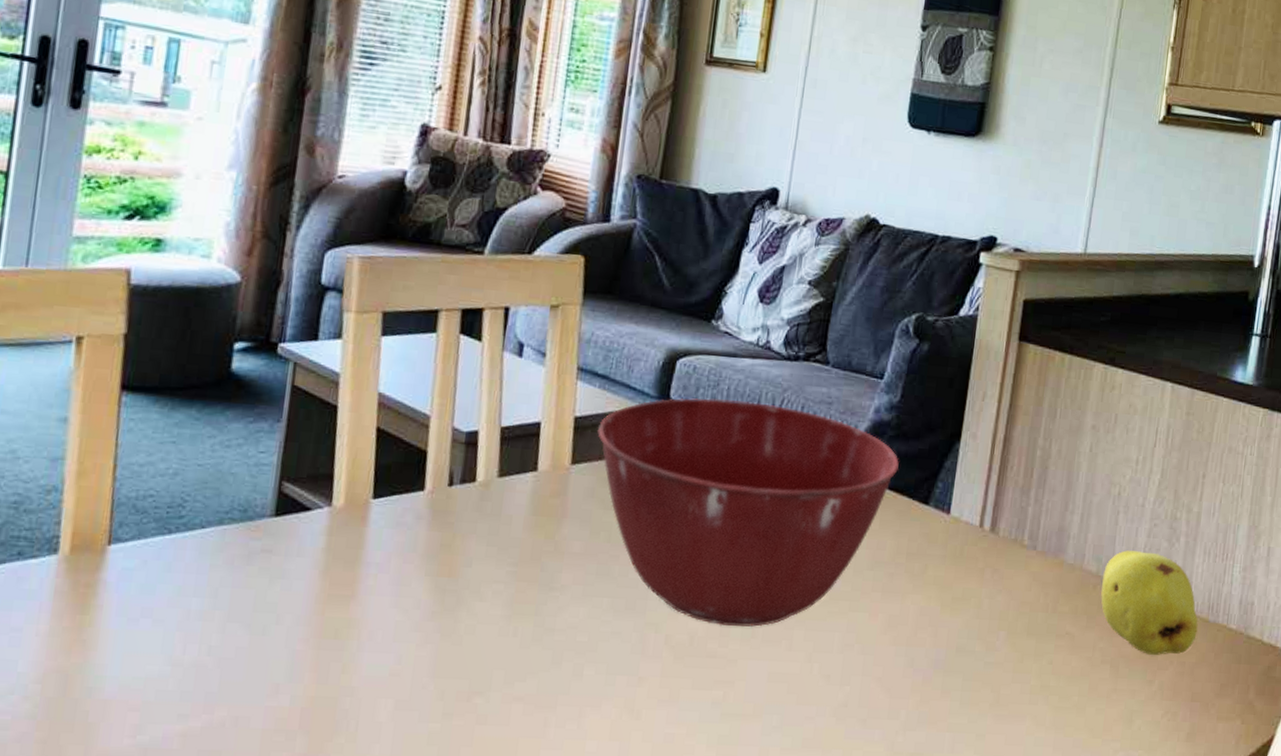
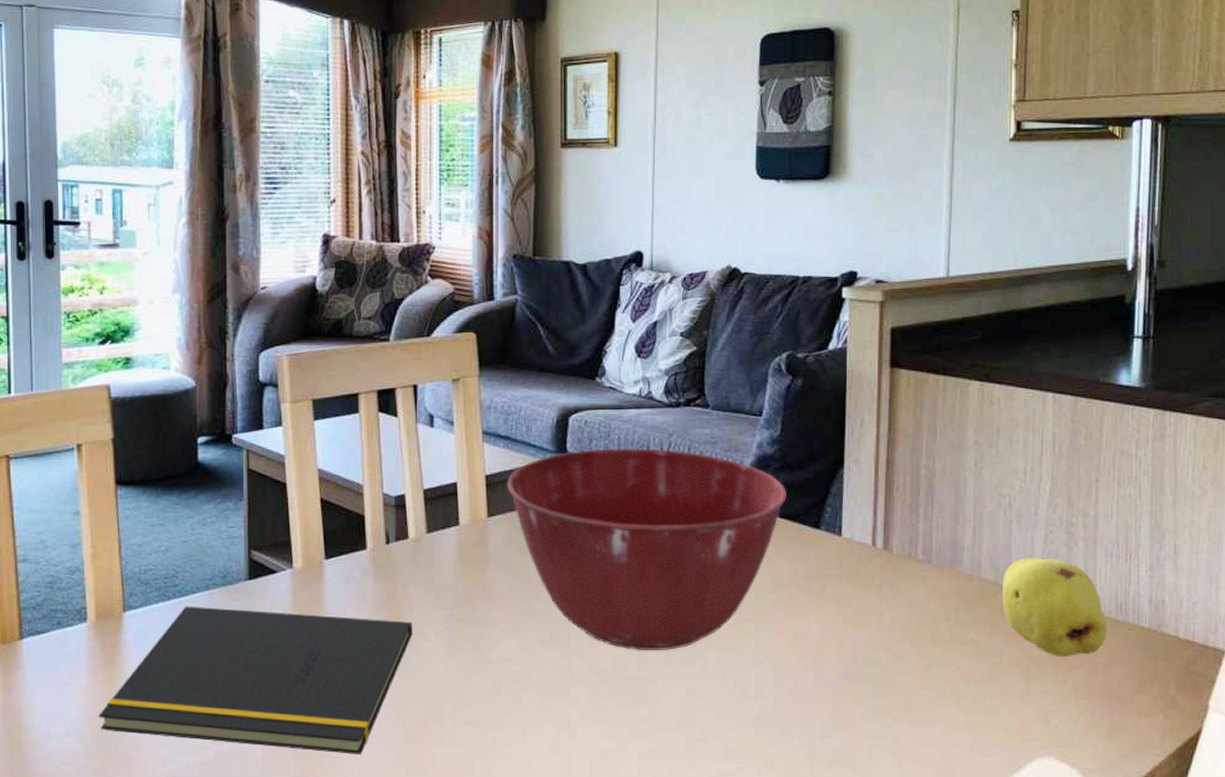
notepad: none [56,542,468,732] -> present [99,606,414,755]

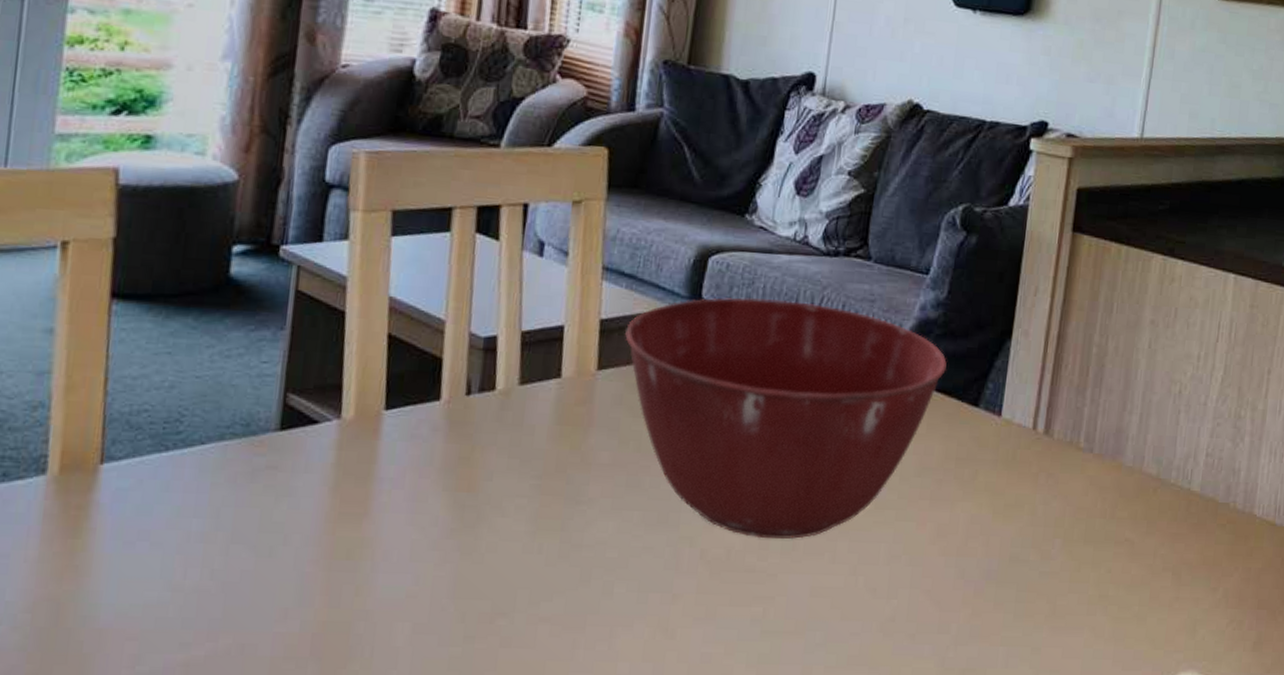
notepad: present [99,606,414,755] -> none [47,459,488,657]
fruit: present [1002,558,1107,656] -> none [1161,451,1264,561]

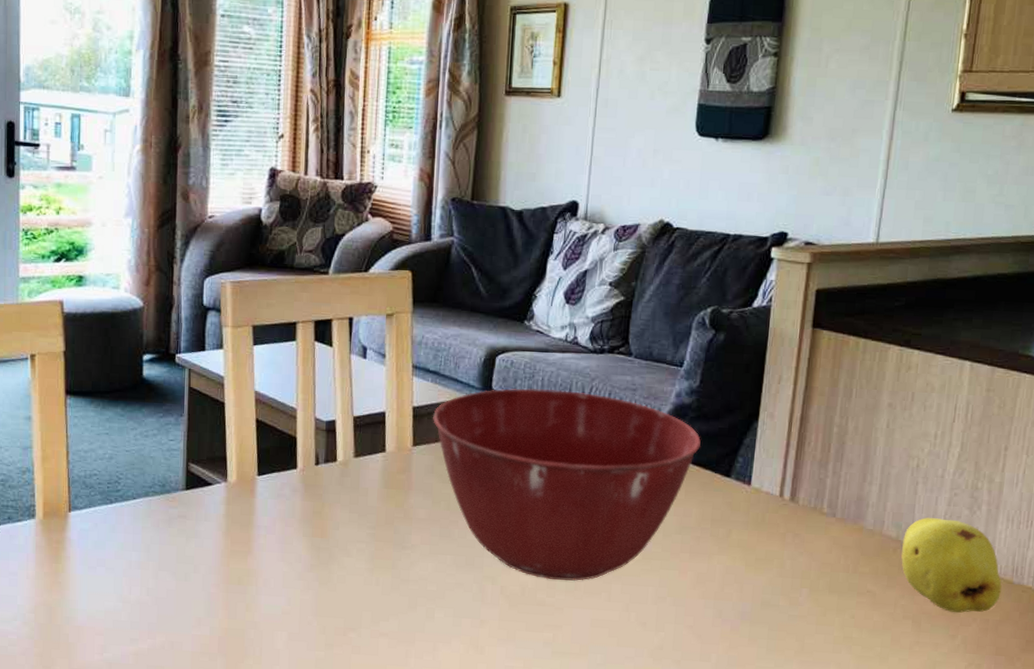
fruit: none [1161,451,1264,561] -> present [901,517,1002,613]

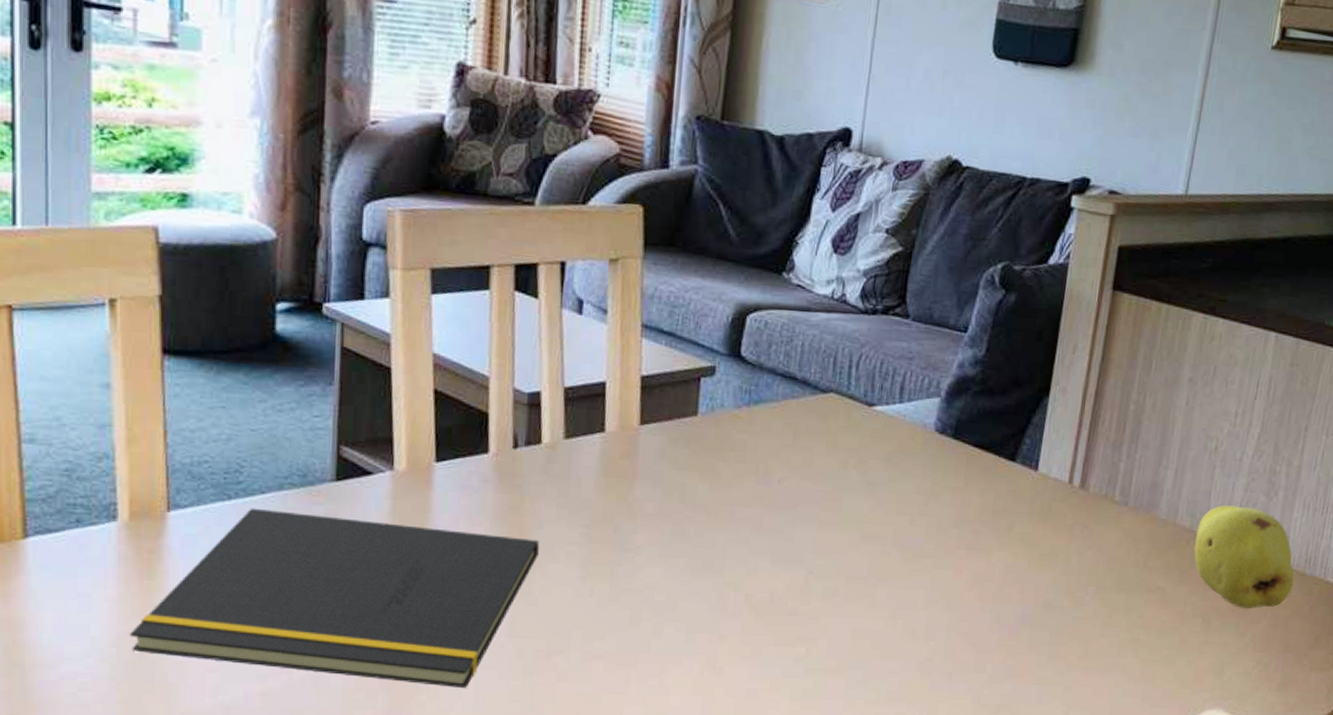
notepad: none [43,510,337,657] -> present [130,508,540,689]
mixing bowl: present [433,388,701,581] -> none [666,355,984,585]

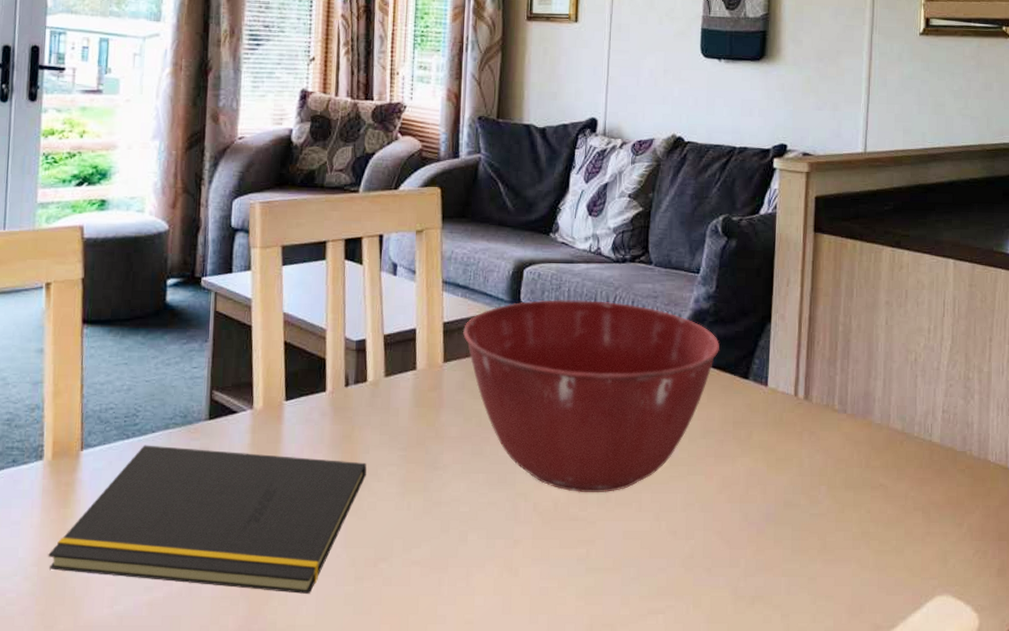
mixing bowl: none [666,355,984,585] -> present [463,300,719,493]
fruit: present [1194,505,1294,608] -> none [908,409,998,501]

